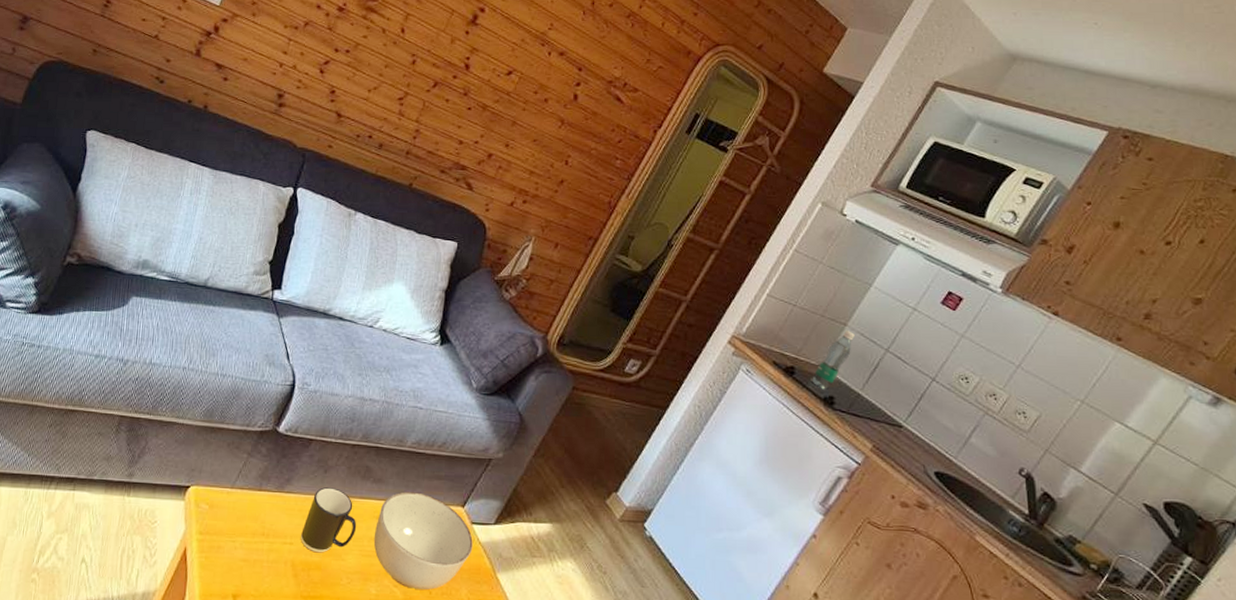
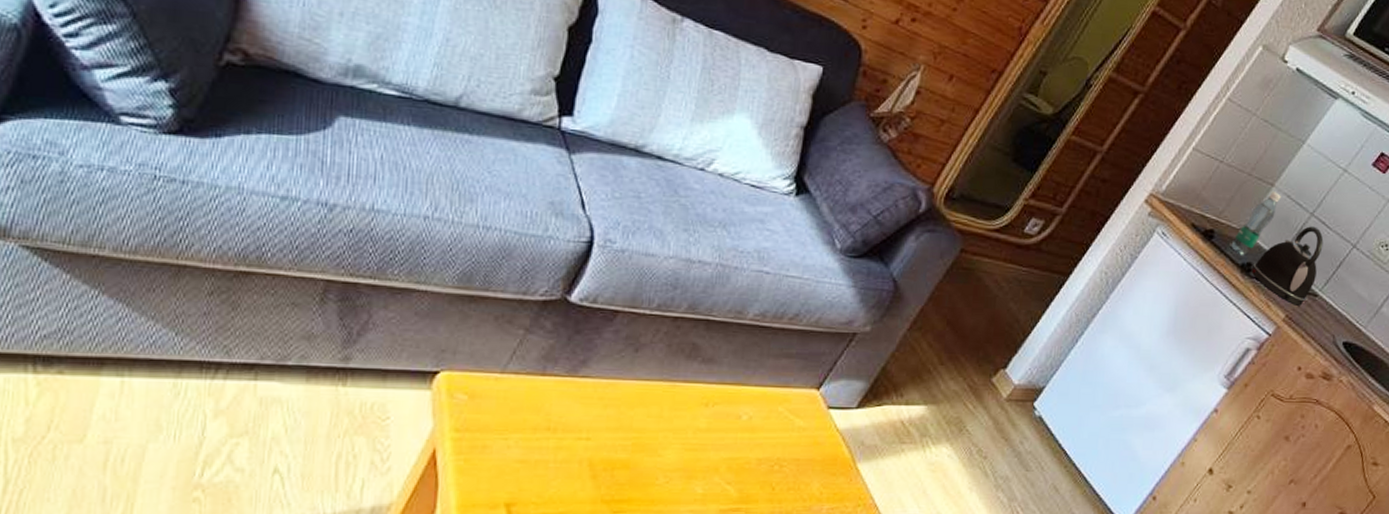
mug: present [301,487,357,553] -> none [602,370,679,449]
bowl: present [373,491,473,591] -> none [700,373,829,487]
kettle: none [834,361,902,436] -> present [1251,226,1324,306]

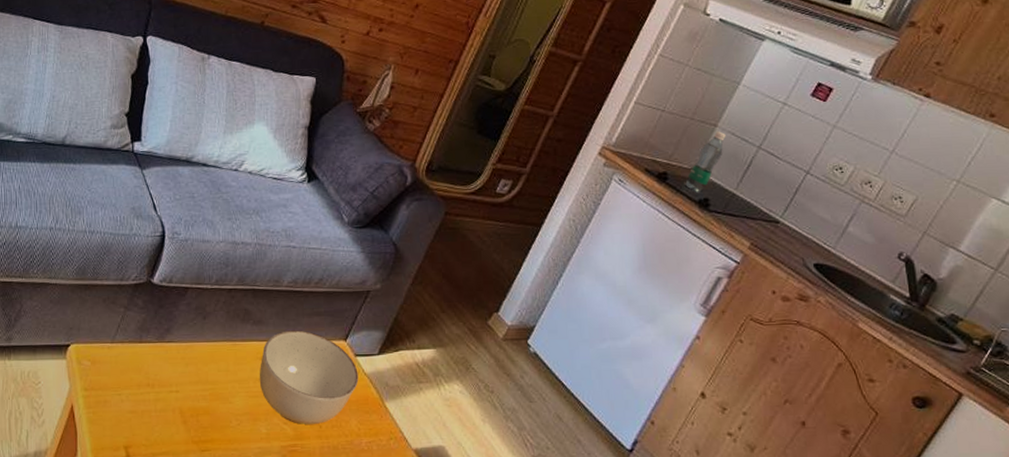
bowl: none [700,373,829,487] -> present [259,330,359,425]
kettle: present [1251,226,1324,306] -> none [709,158,776,233]

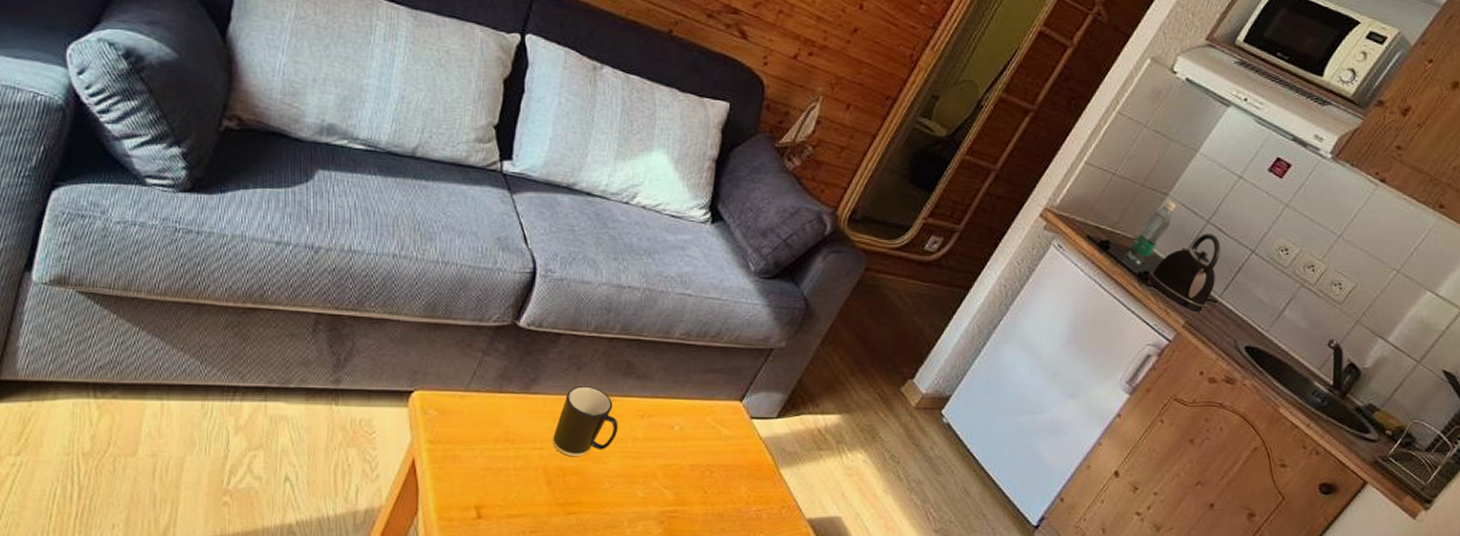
mug: none [186,333,241,398] -> present [553,386,619,457]
bowl: present [259,330,359,425] -> none [639,387,753,490]
kettle: none [709,158,776,233] -> present [1148,233,1221,312]

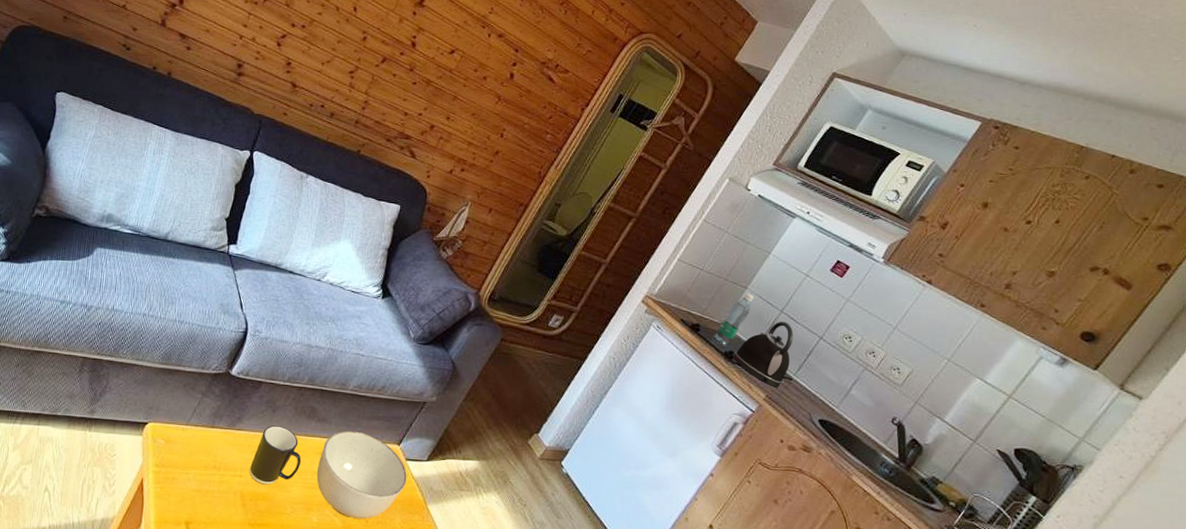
bowl: none [639,387,753,490] -> present [316,430,407,520]

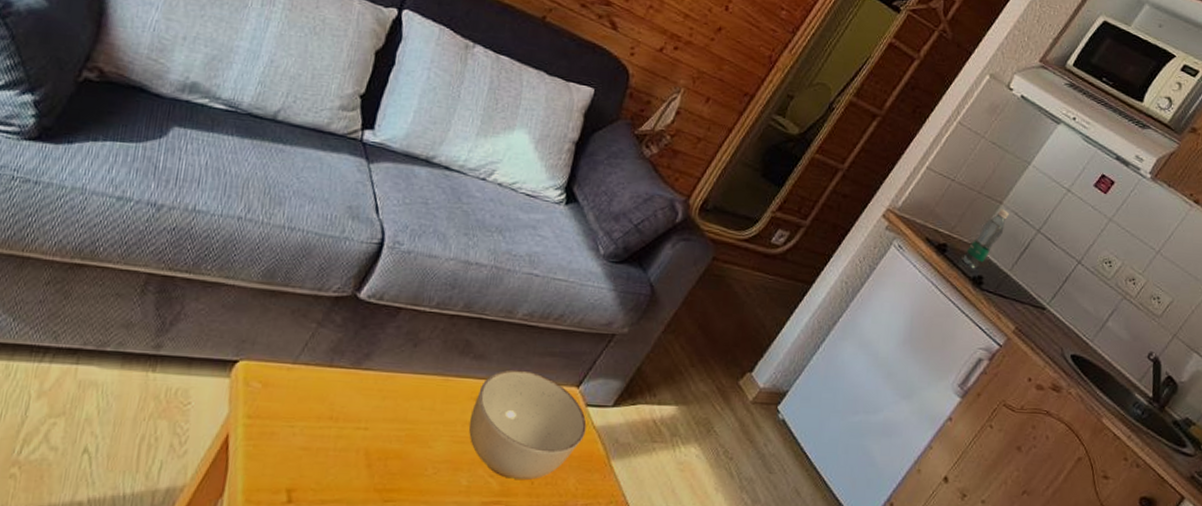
mug: present [250,425,302,485] -> none [379,364,450,440]
kettle: present [733,321,794,388] -> none [982,242,1050,318]

